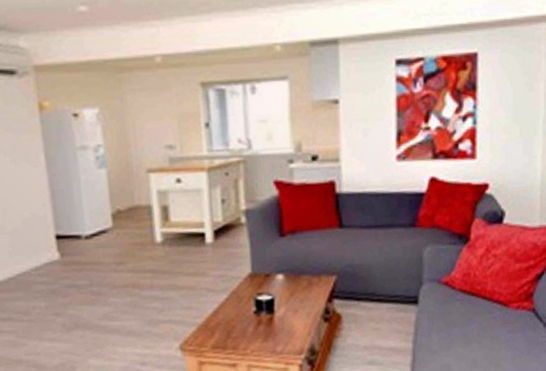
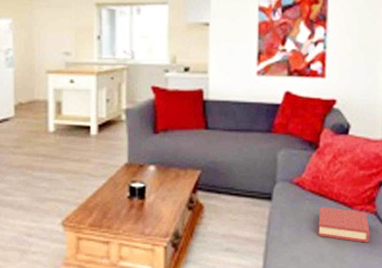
hardback book: none [470,307,527,344] -> present [318,206,370,243]

